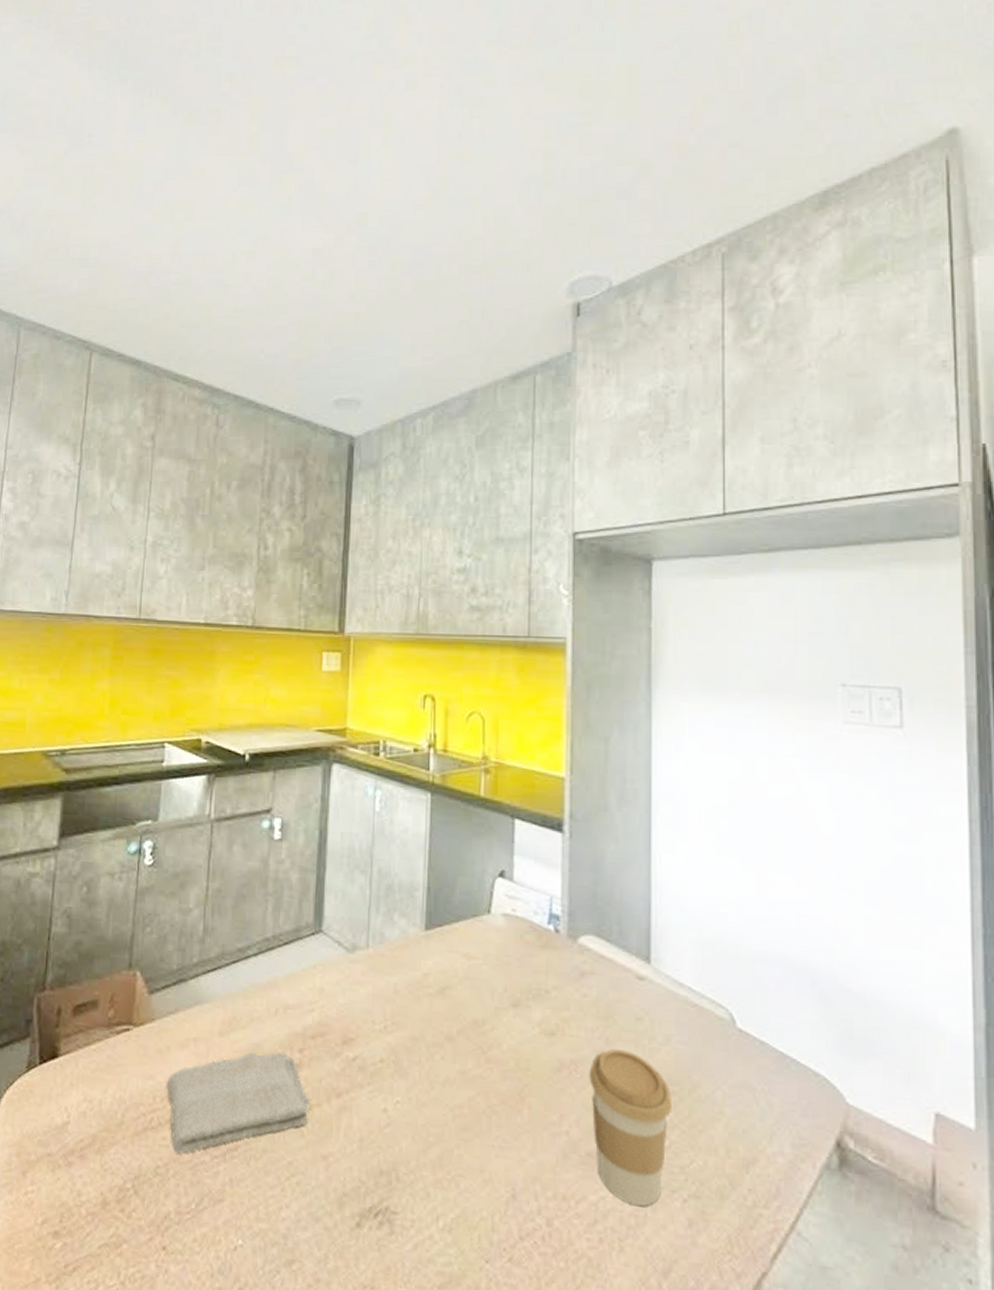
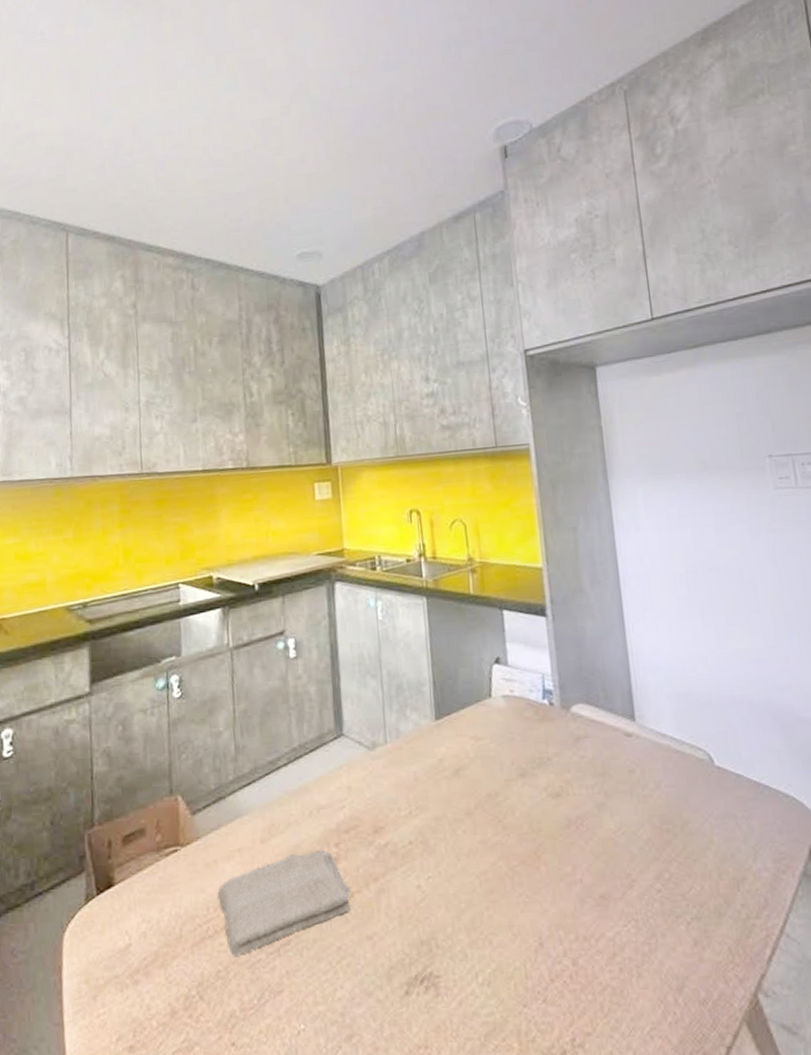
coffee cup: present [589,1049,673,1206] -> none [593,800,669,934]

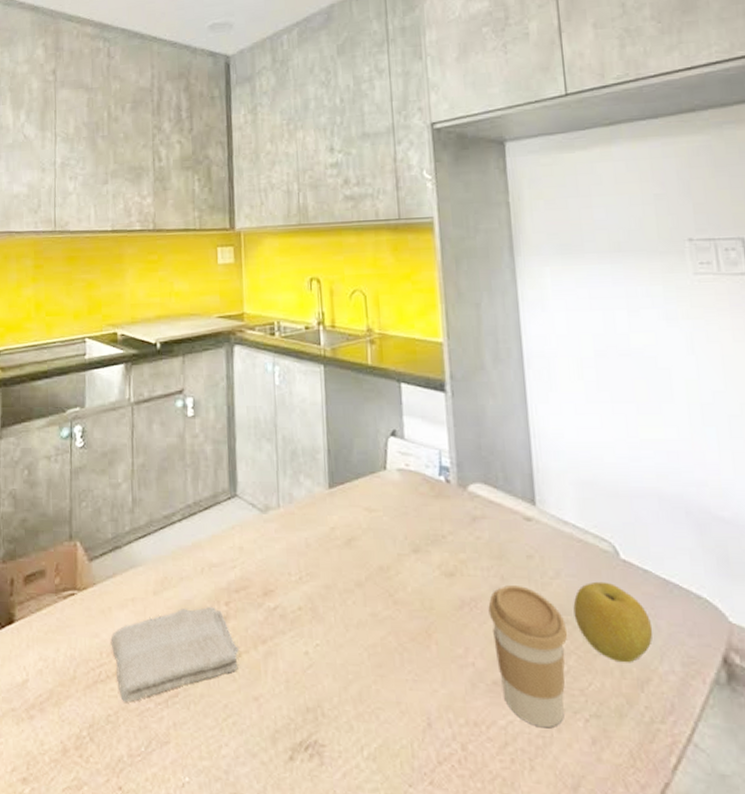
coffee cup: none [593,800,669,934] -> present [488,585,568,727]
fruit: none [673,789,747,865] -> present [573,581,653,663]

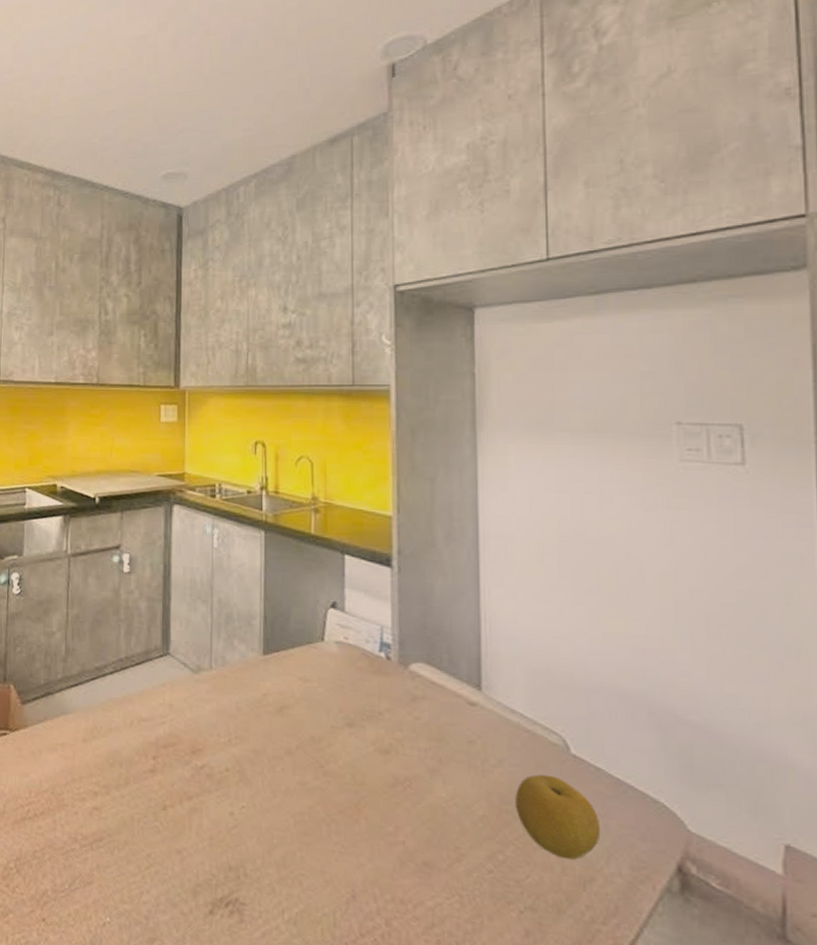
washcloth: present [110,606,239,703] -> none [39,758,164,841]
coffee cup: present [488,585,568,727] -> none [423,768,507,915]

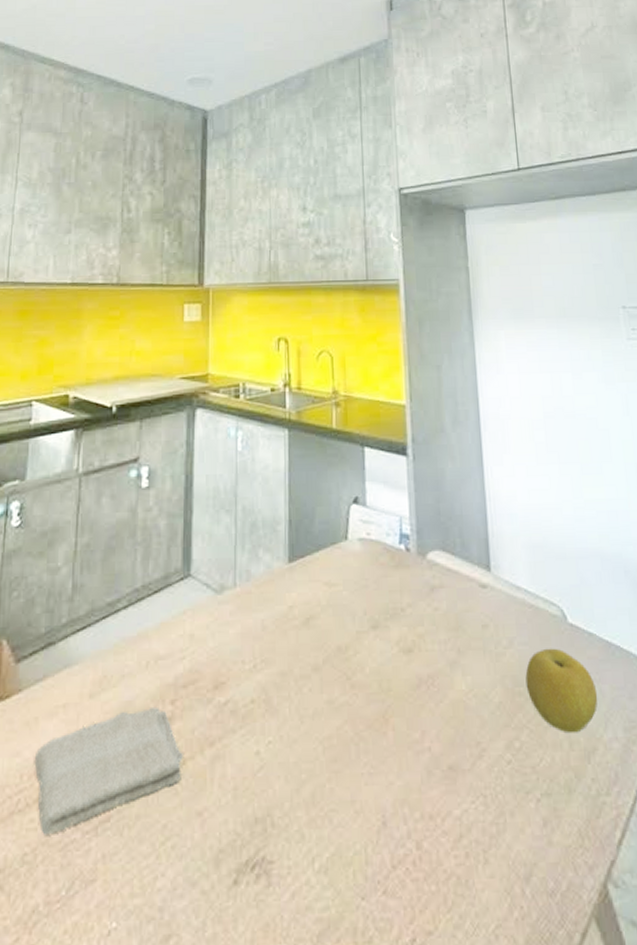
washcloth: none [39,758,164,841] -> present [34,706,183,835]

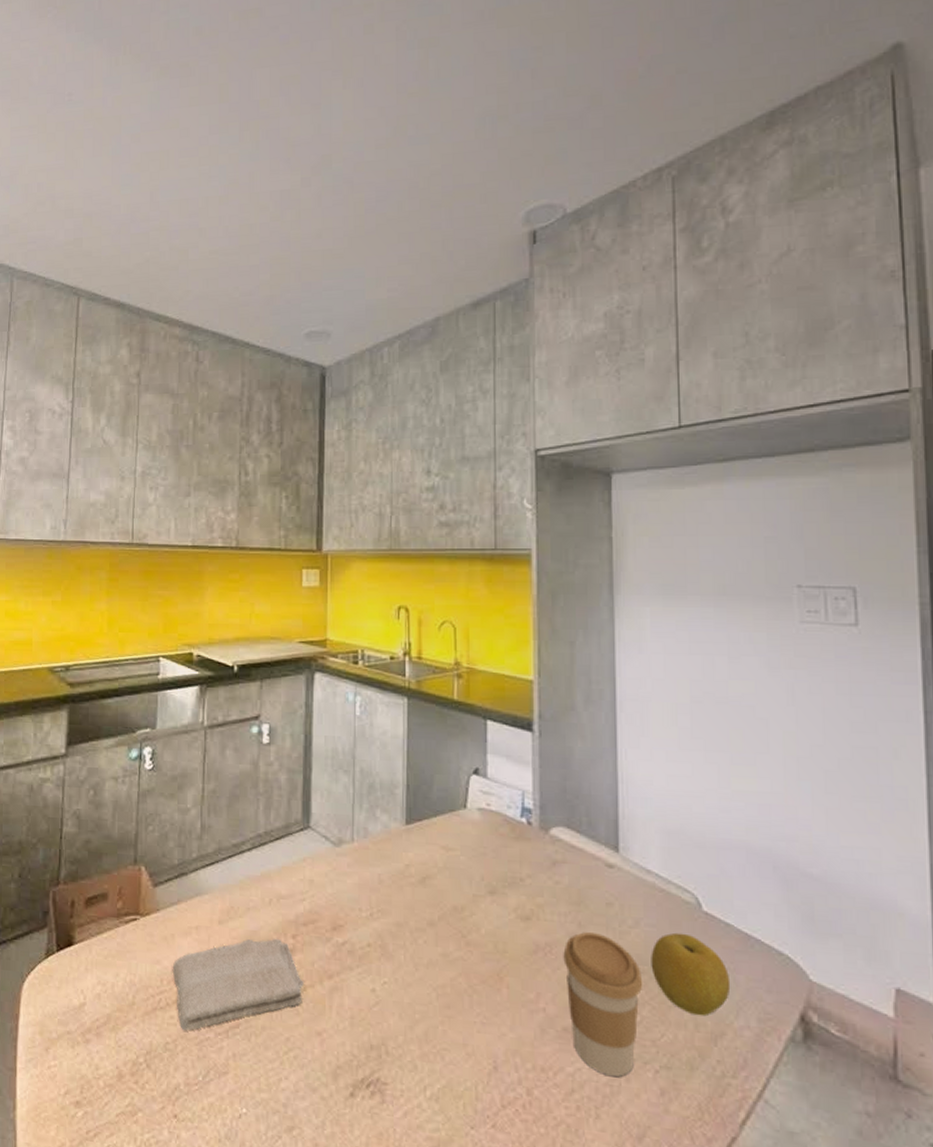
coffee cup: none [445,658,521,812] -> present [563,932,643,1077]

